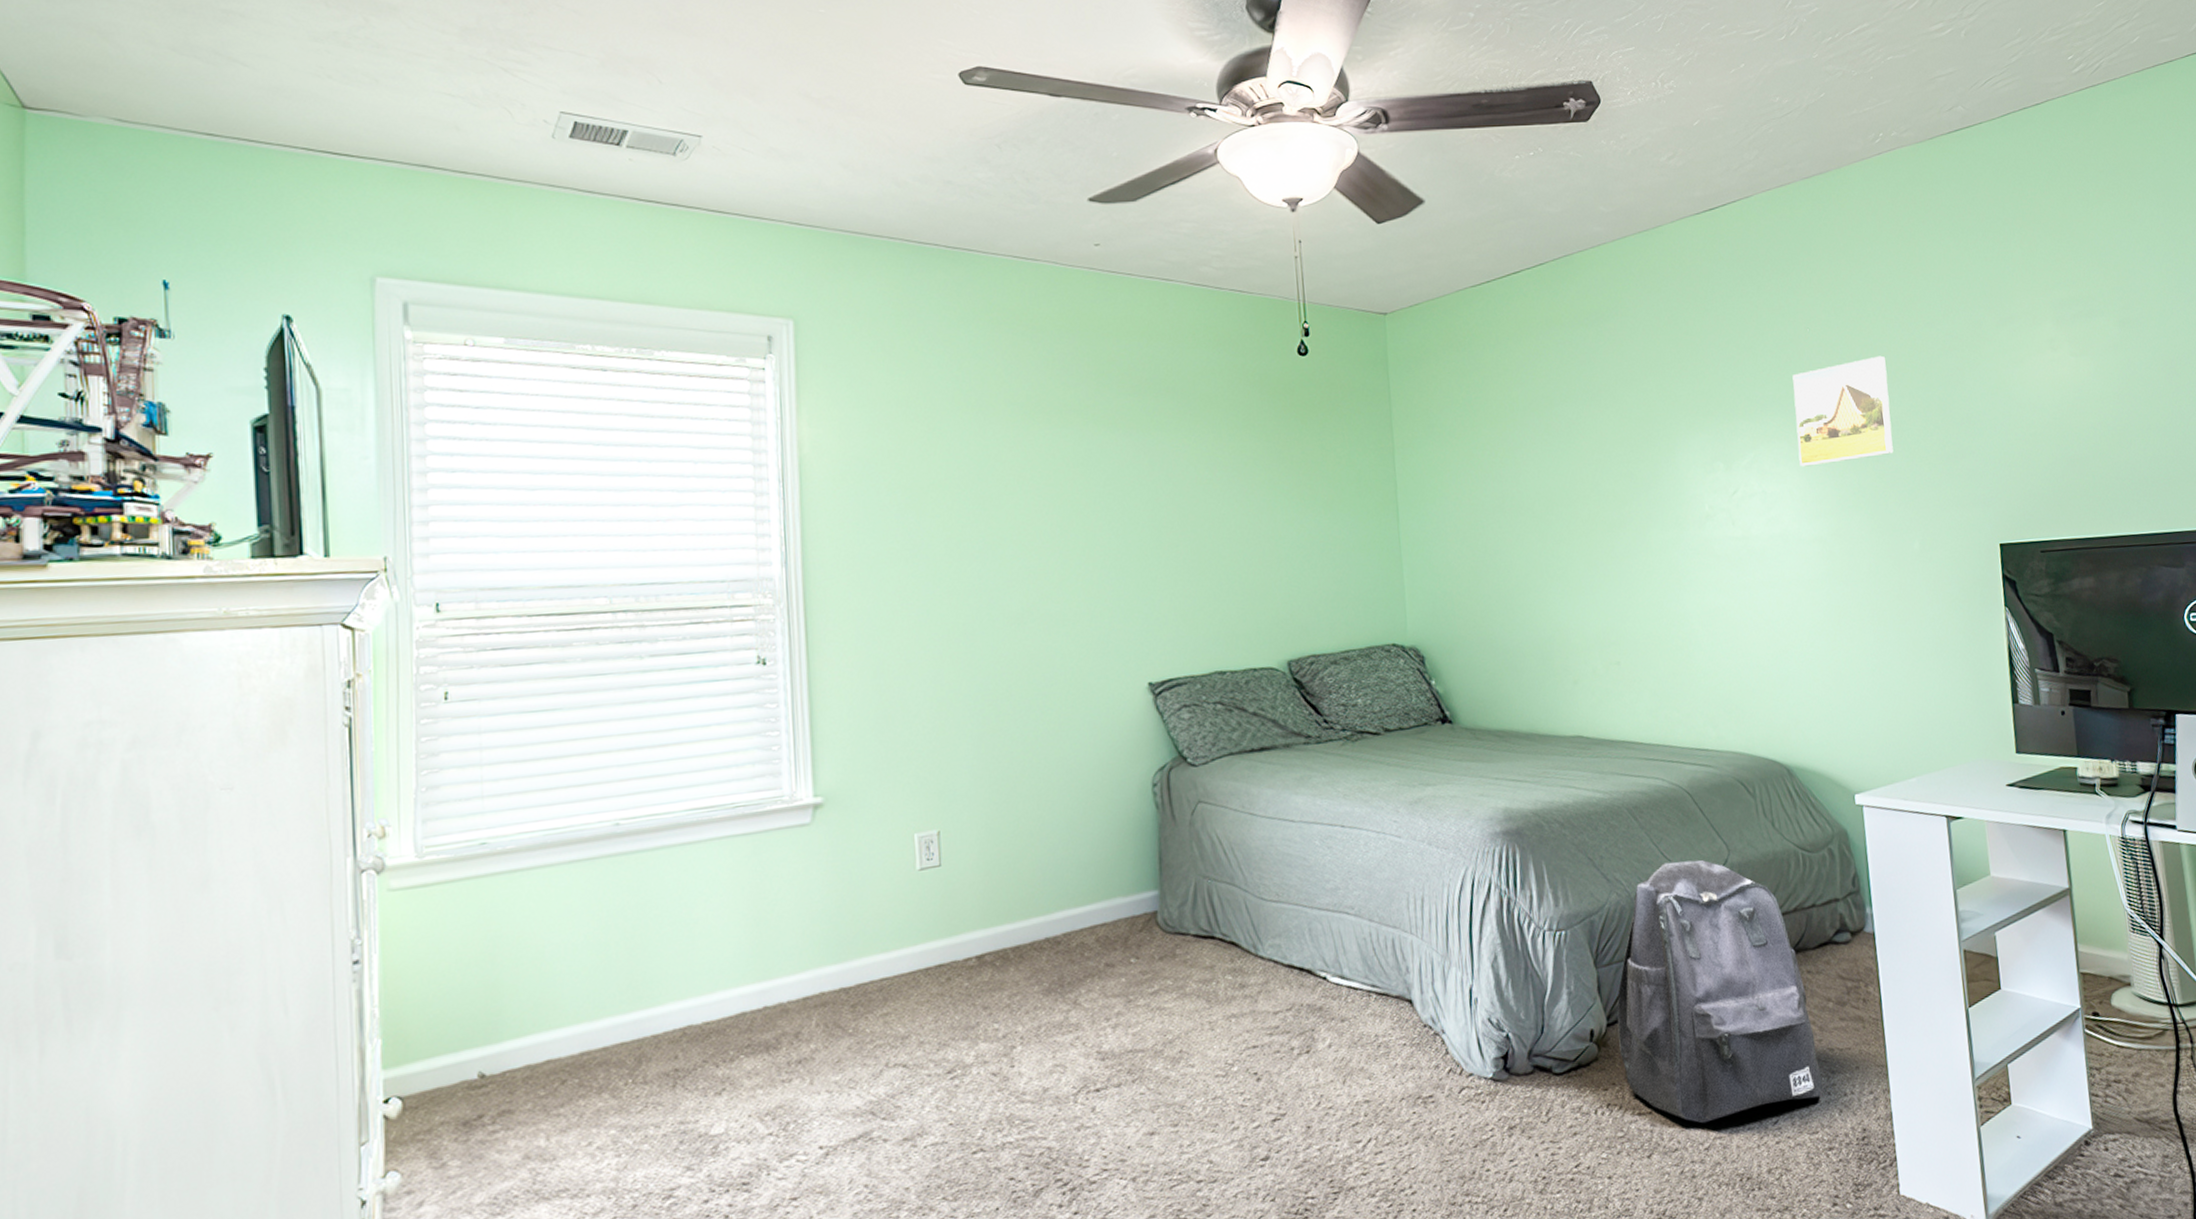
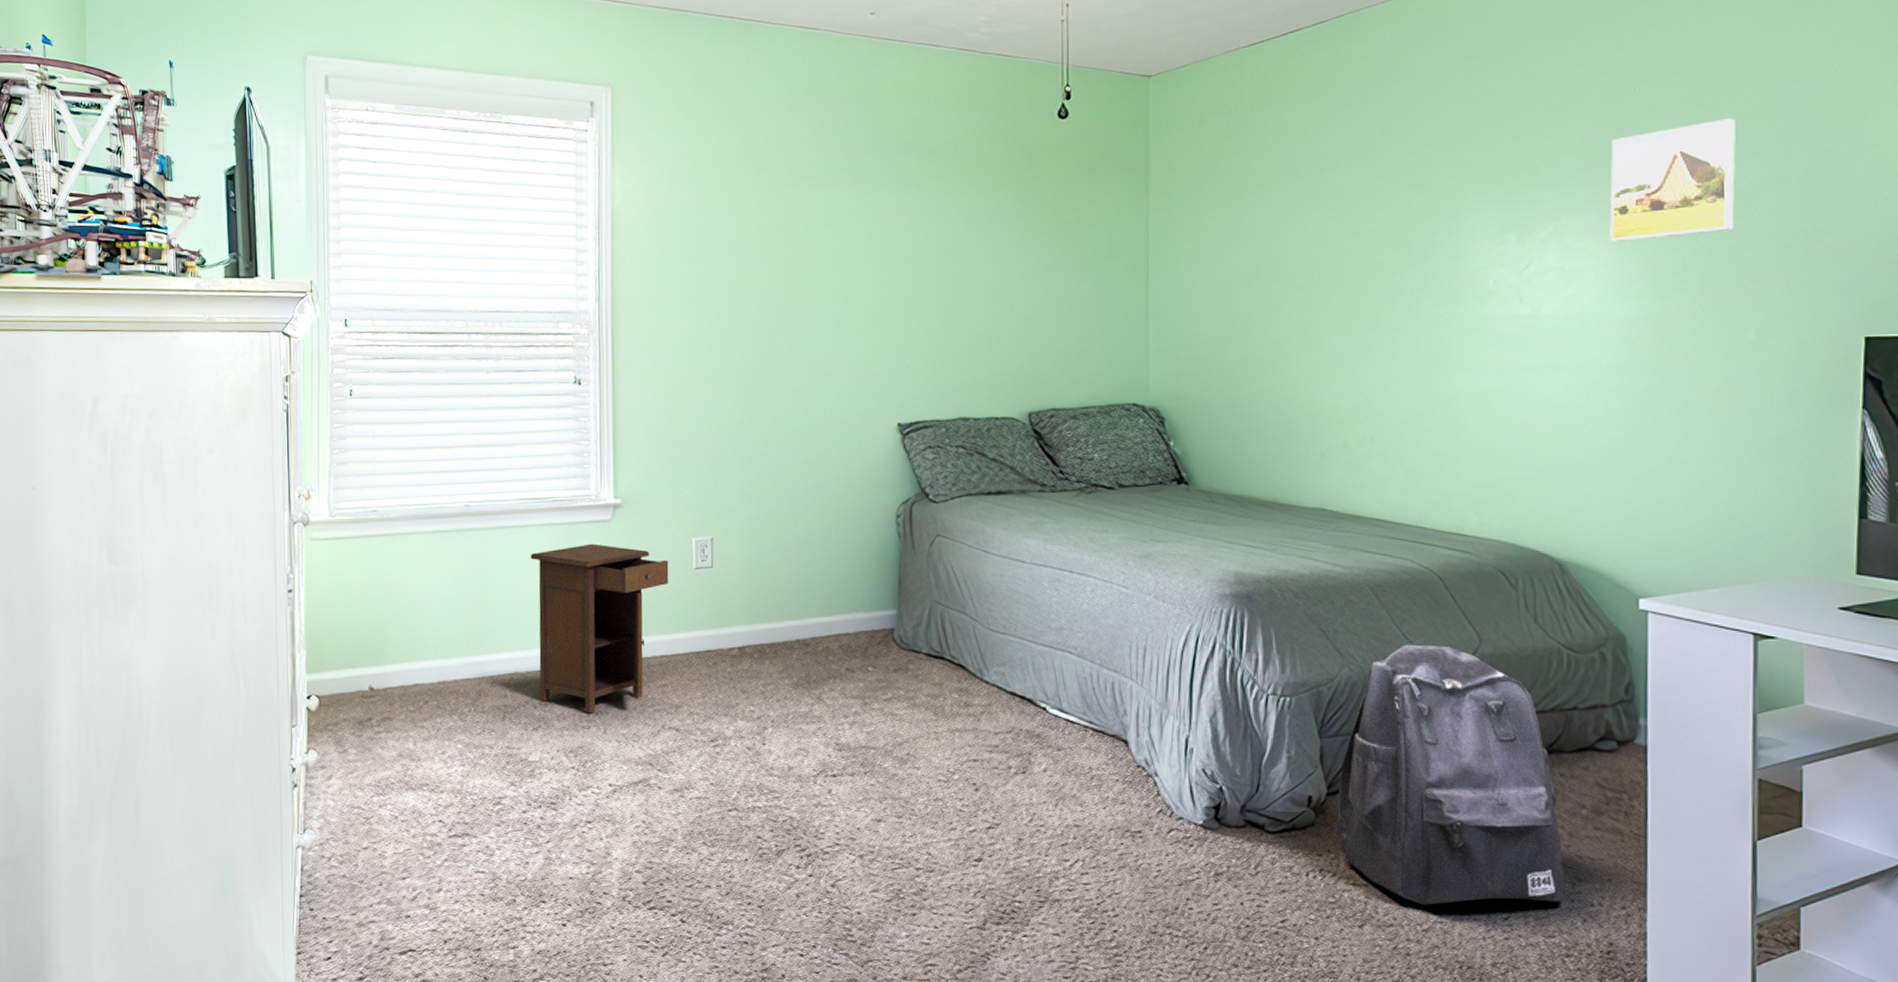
nightstand: none [704,853,888,1064] -> present [530,543,669,714]

